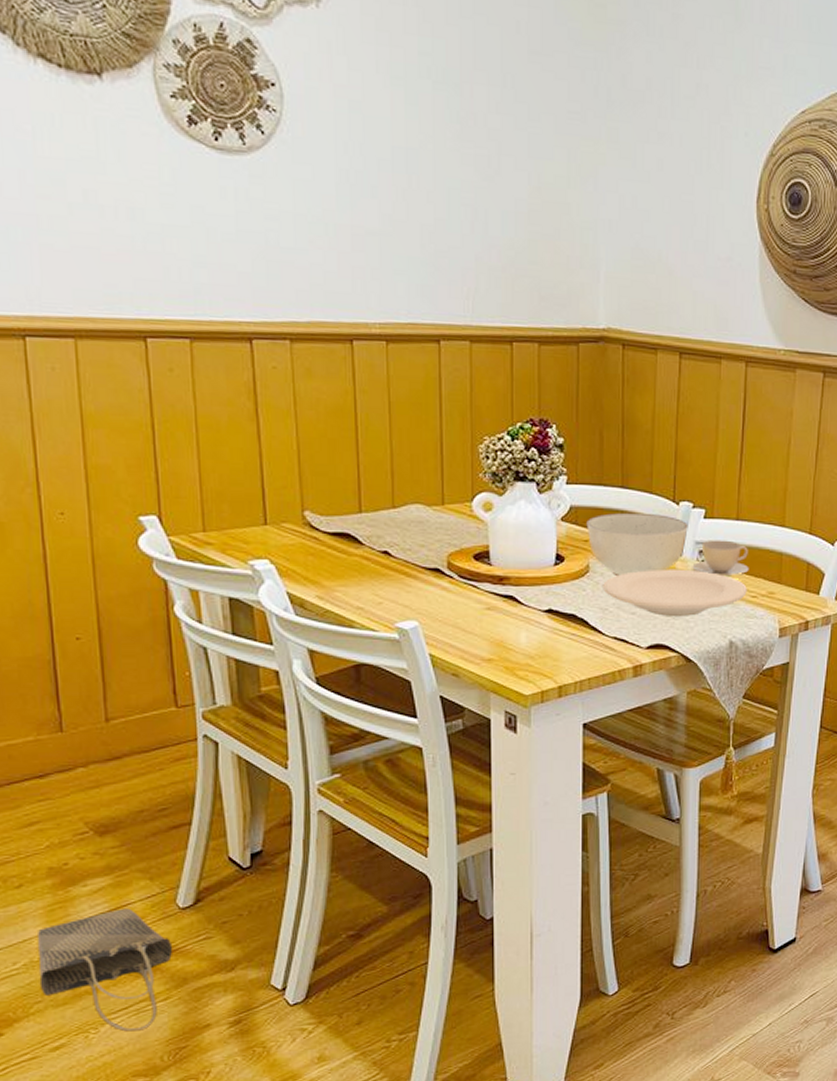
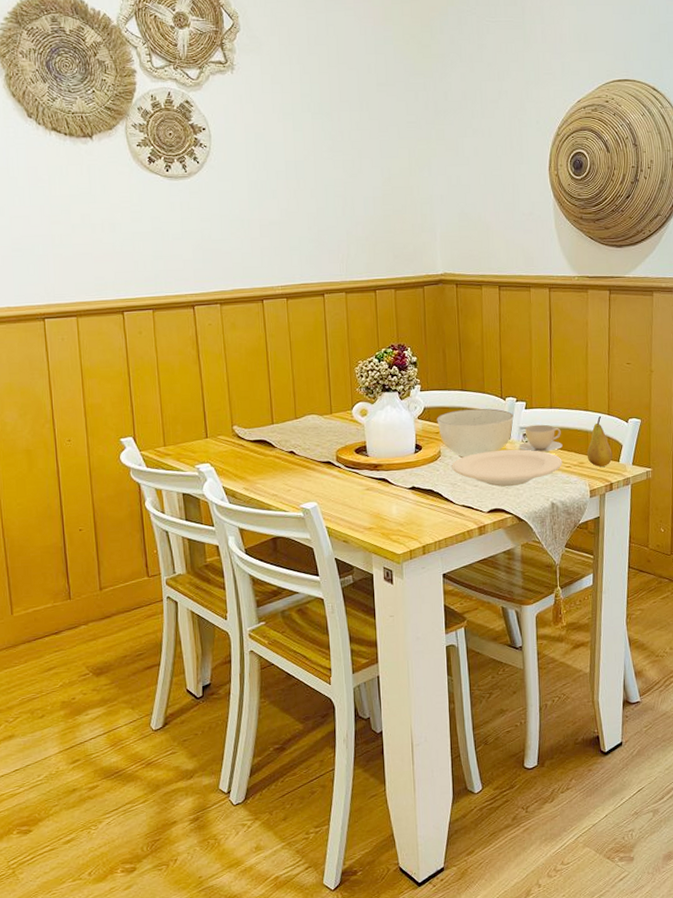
tote bag: present [38,908,173,1032] -> none [55,731,149,828]
fruit: none [779,534,811,599] -> present [587,415,613,467]

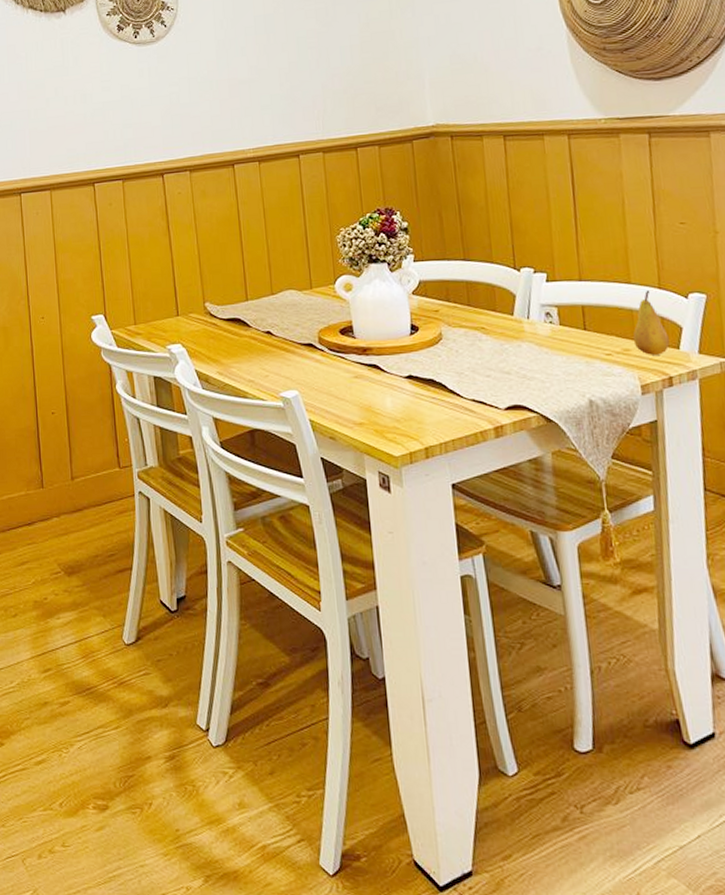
bowl: present [437,408,514,459] -> none [435,281,532,342]
plate: present [452,449,562,486] -> none [456,331,601,377]
teacup: present [518,424,563,453] -> none [540,301,599,337]

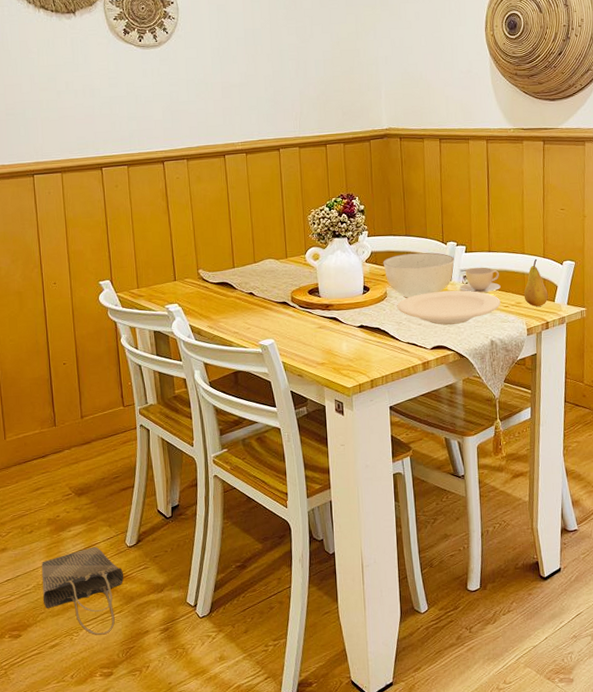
tote bag: none [27,641,121,755] -> present [42,546,124,635]
bowl: none [435,281,532,342] -> present [383,252,455,299]
plate: none [456,331,601,377] -> present [397,290,501,325]
teacup: none [540,301,599,337] -> present [459,267,501,294]

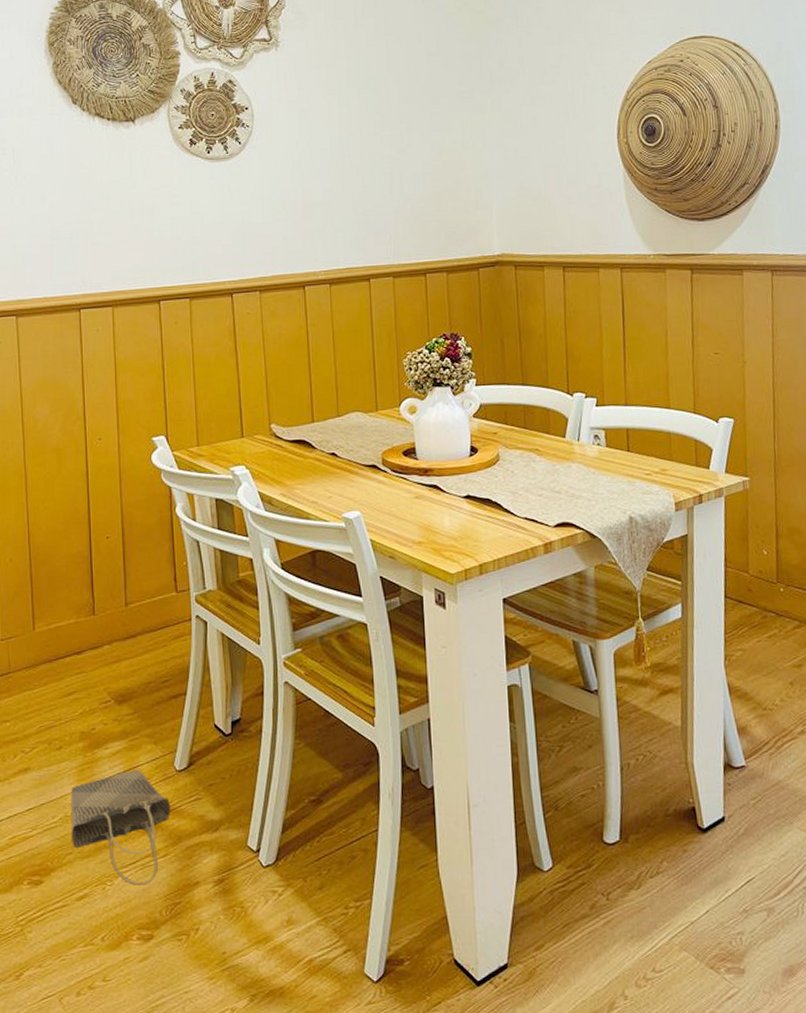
bowl: present [383,252,455,299] -> none [494,405,583,463]
plate: present [397,290,501,325] -> none [512,452,641,496]
teacup: present [459,267,501,294] -> none [589,424,641,458]
fruit: present [523,258,548,307] -> none [670,414,701,475]

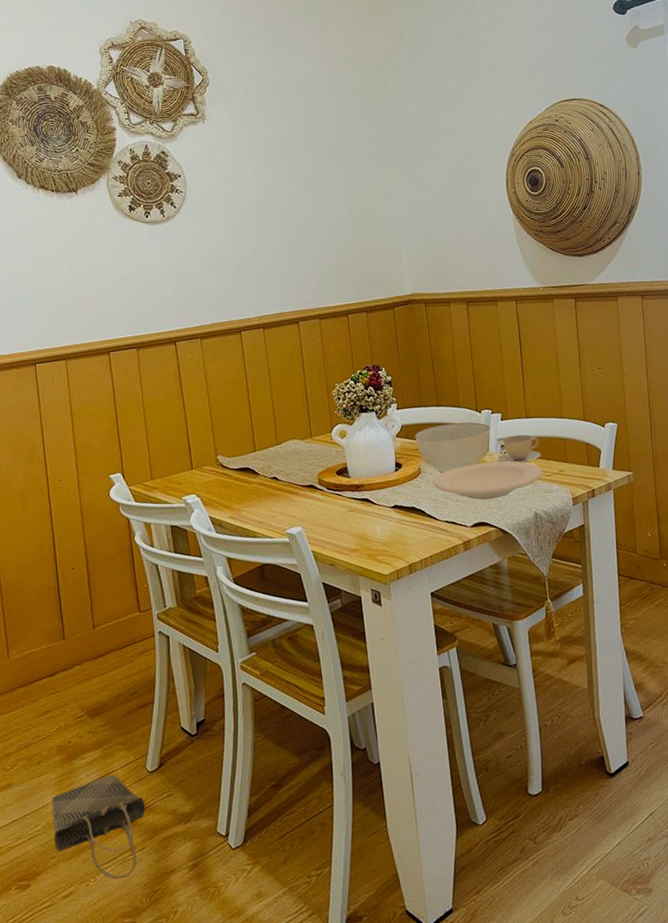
bowl: none [494,405,583,463] -> present [414,422,491,474]
plate: none [512,452,641,496] -> present [432,460,543,500]
teacup: none [589,424,641,458] -> present [497,434,541,463]

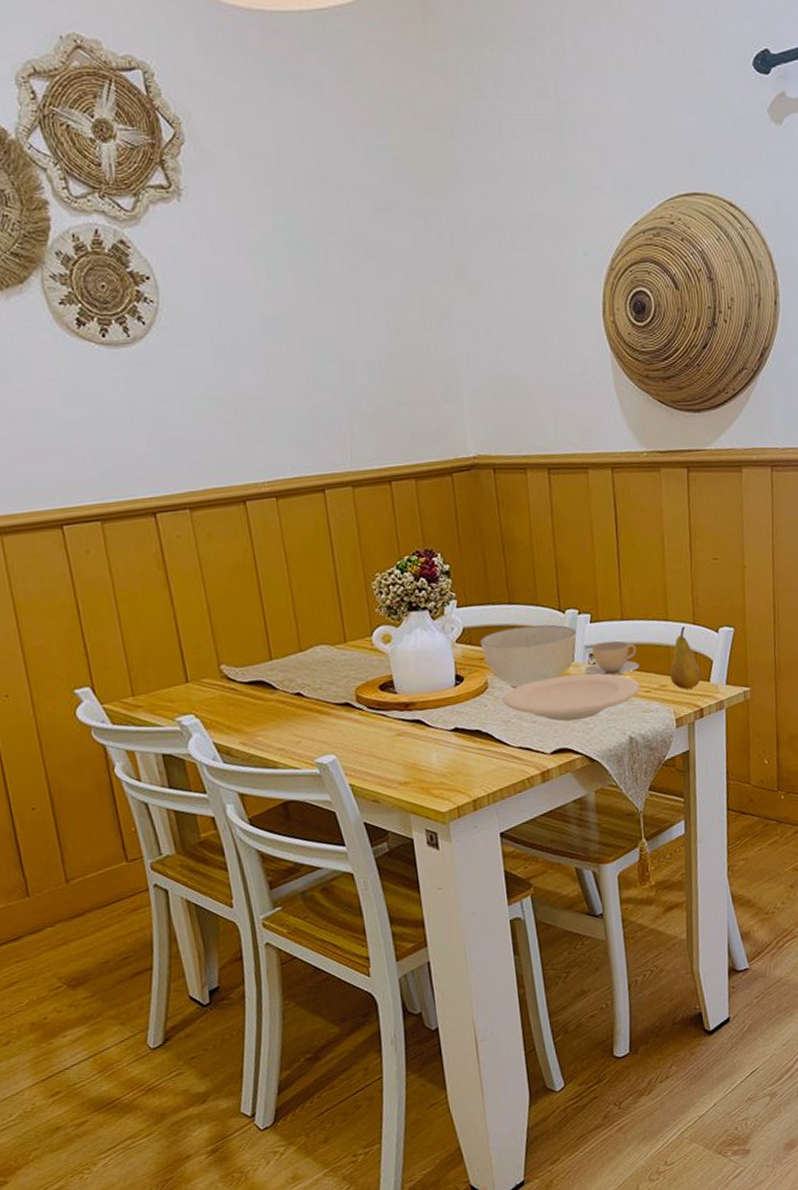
tote bag: present [52,774,146,879] -> none [27,1053,150,1169]
fruit: none [566,422,592,474] -> present [669,626,702,689]

